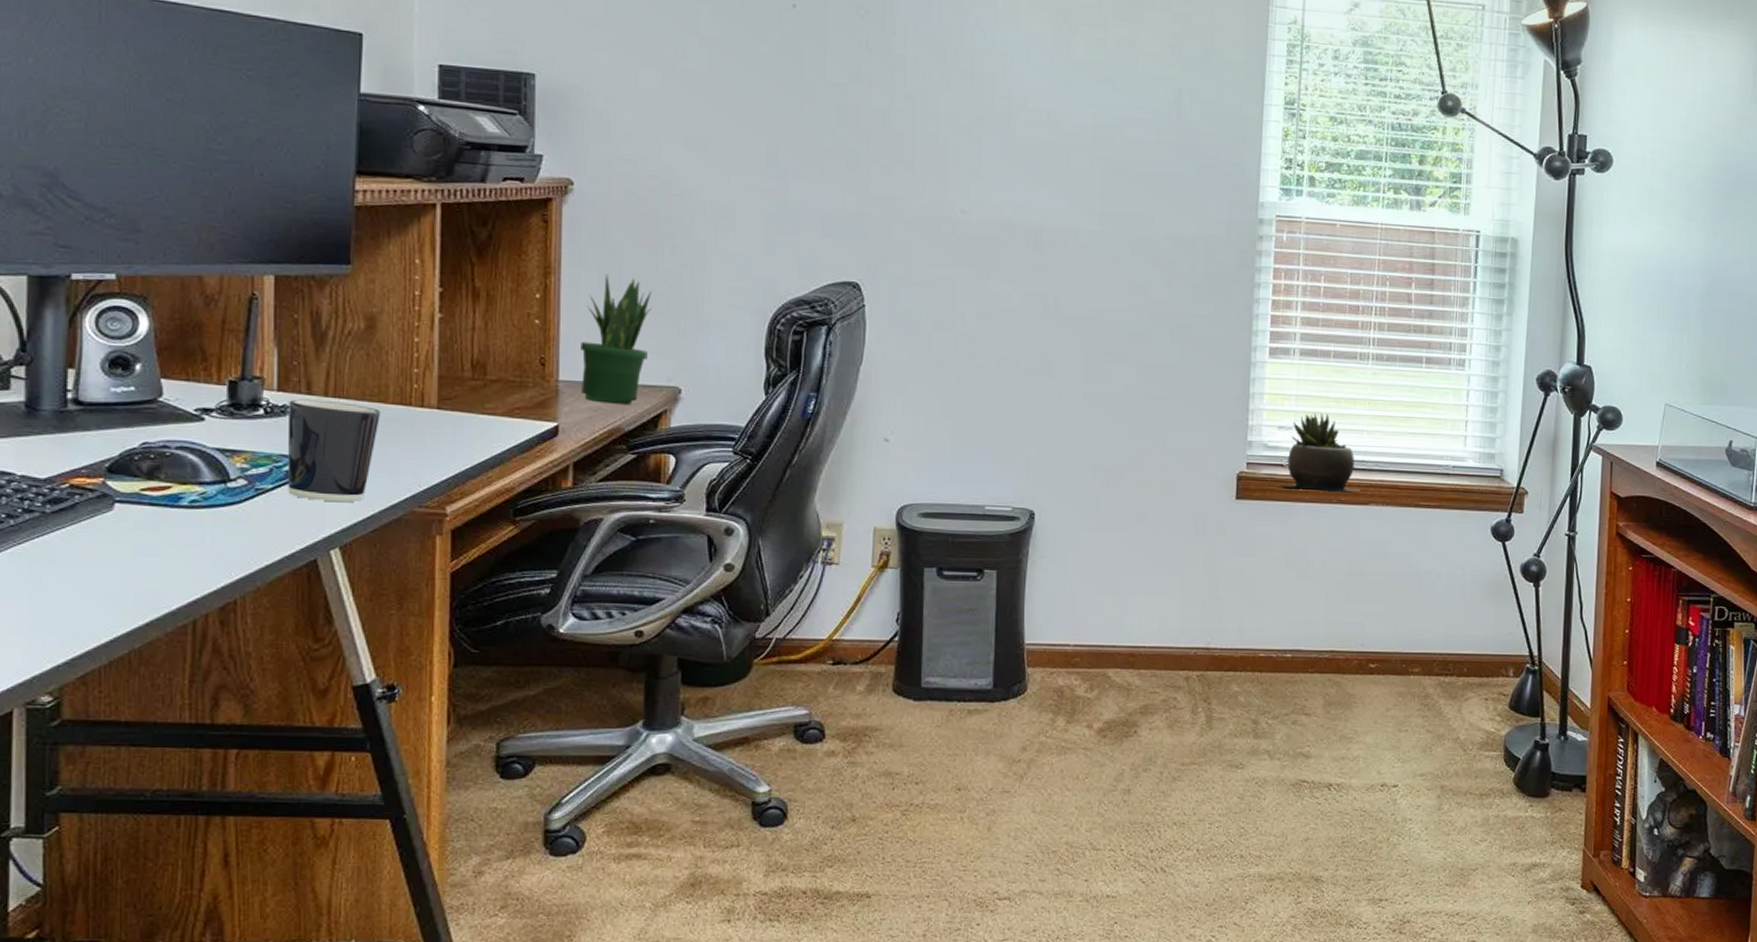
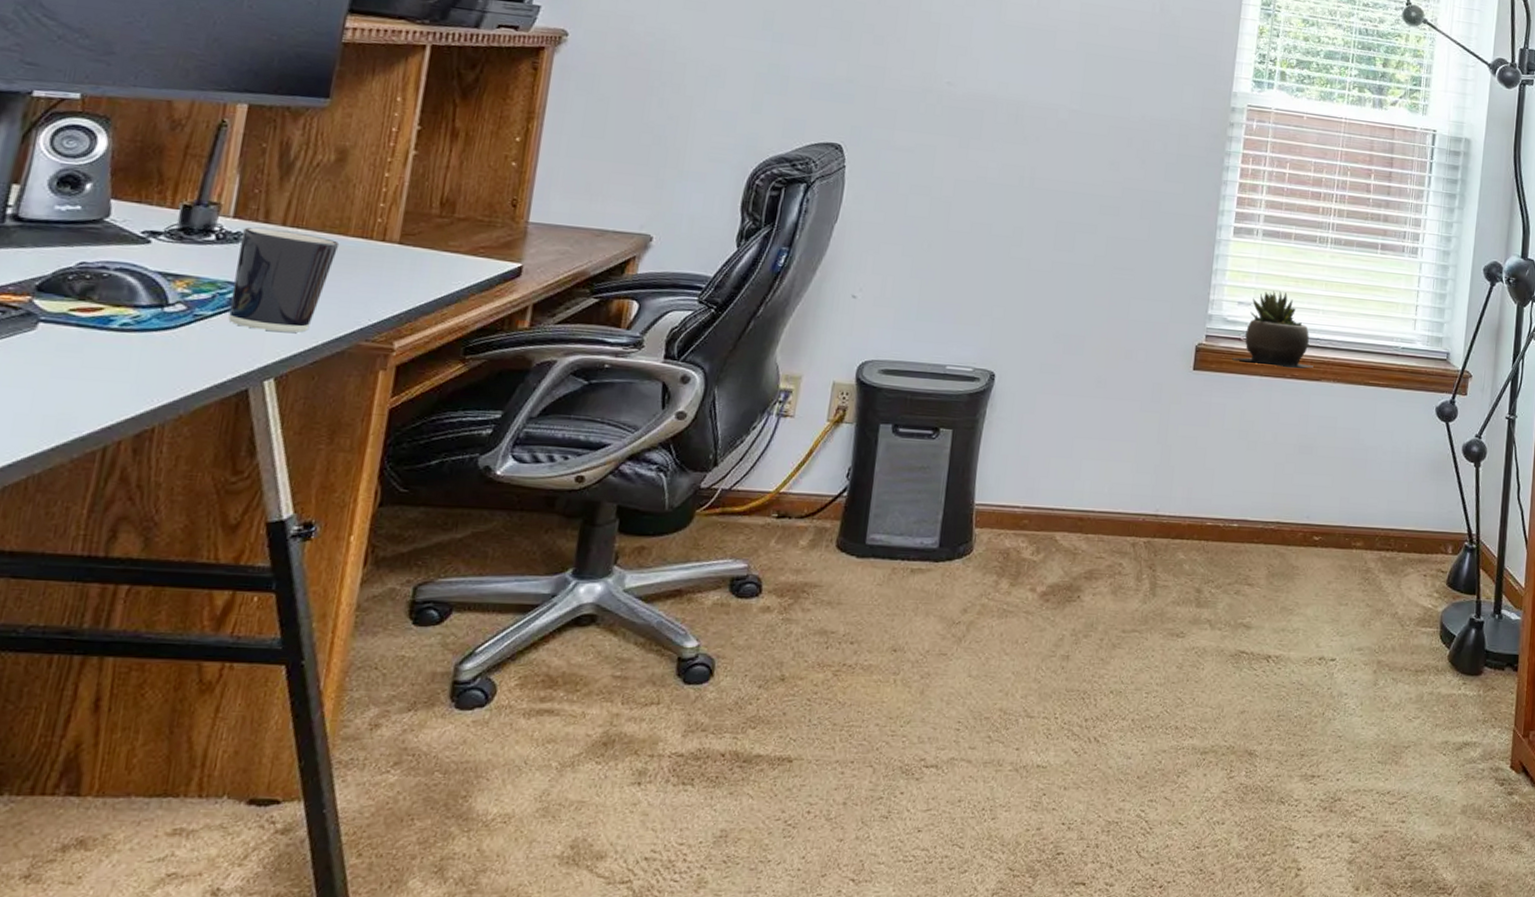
planter: present [581,274,652,406] -> none [550,122,634,250]

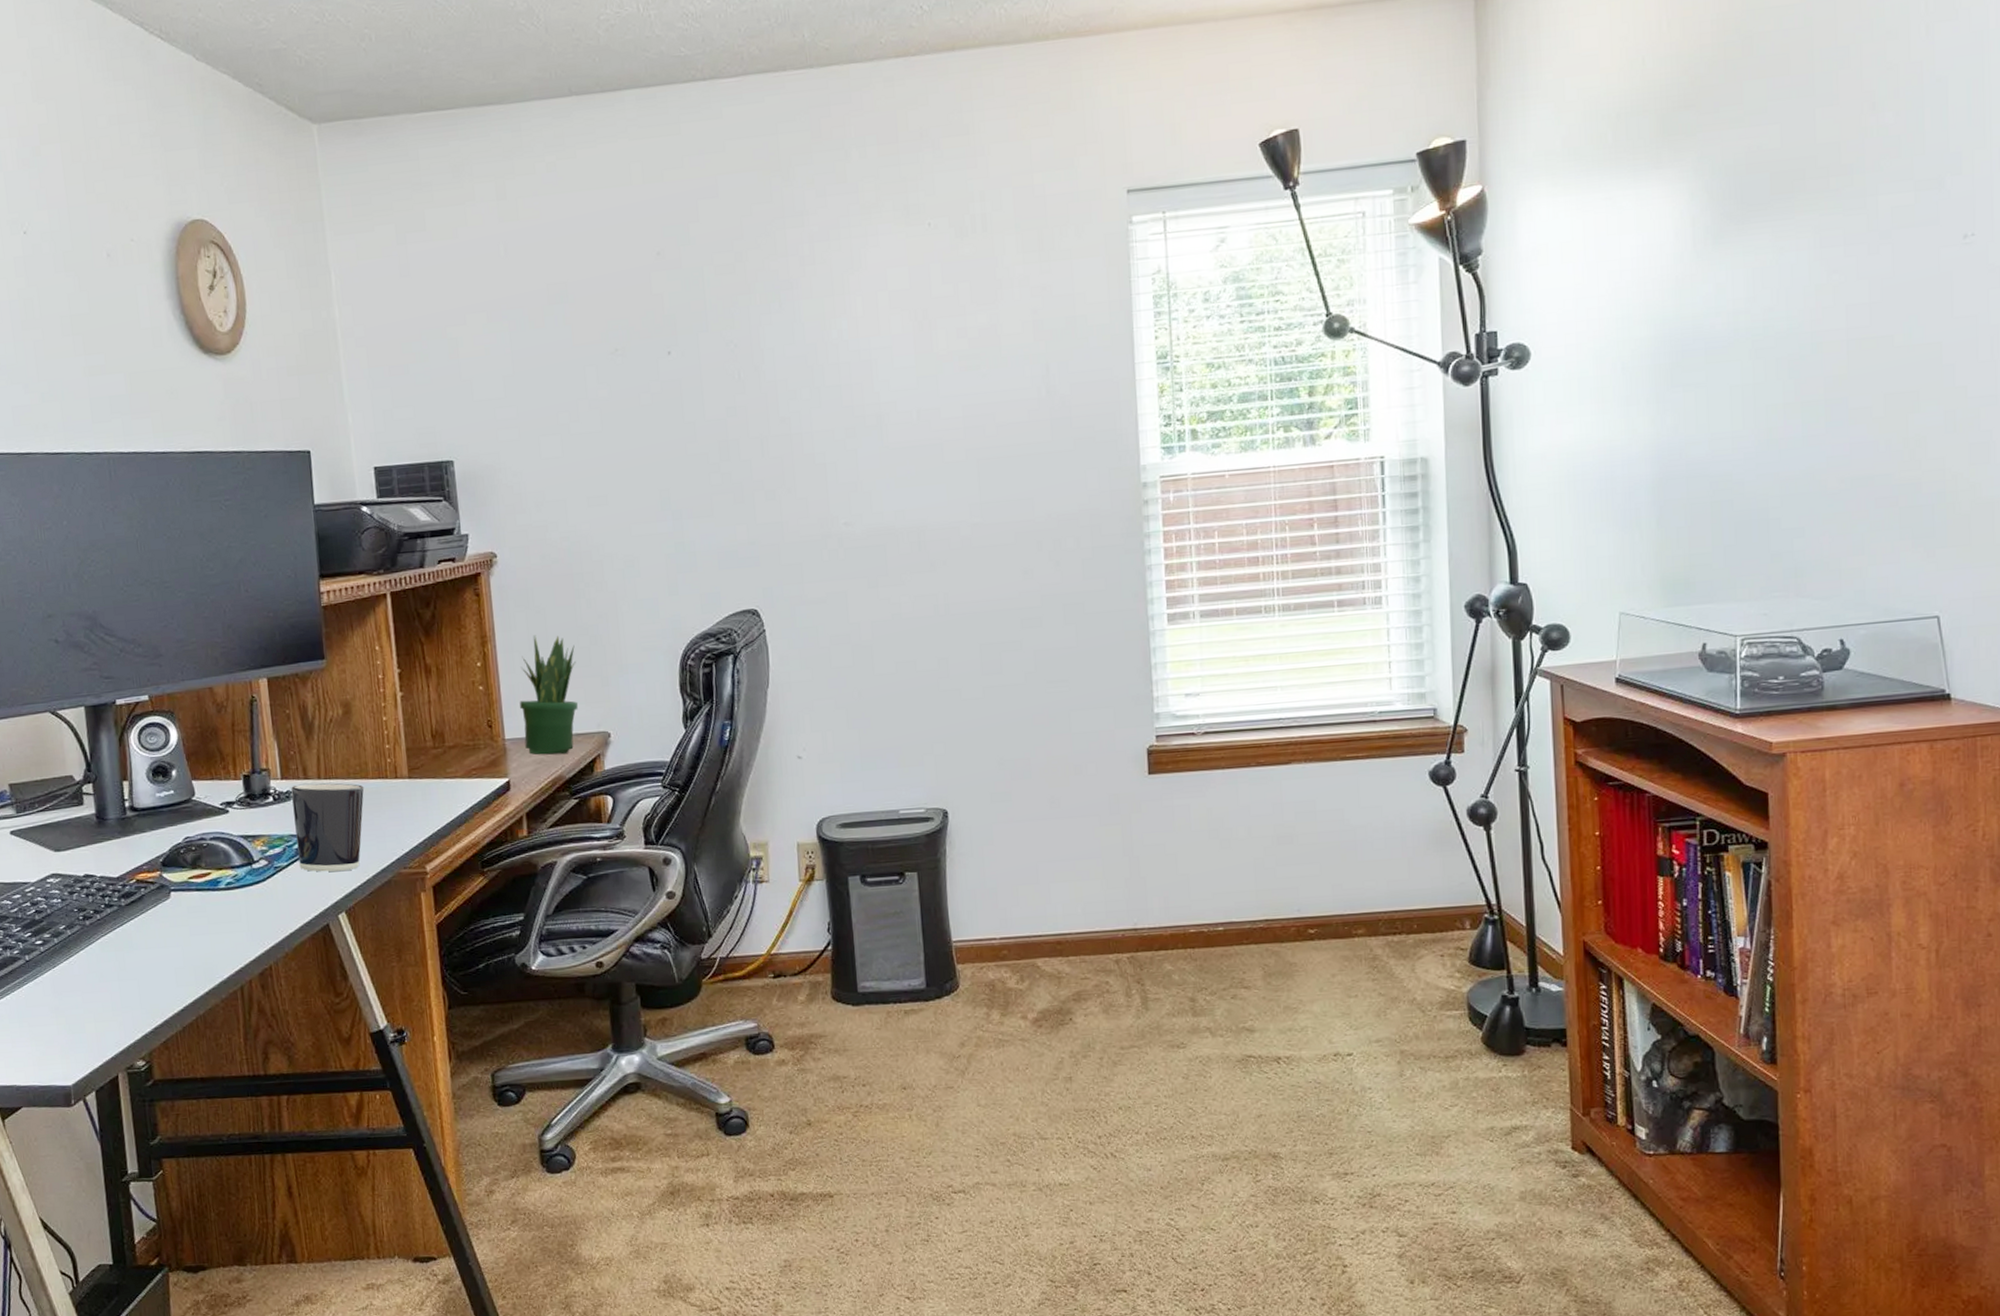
planter: none [550,122,634,250] -> present [520,635,578,756]
succulent plant: present [1232,290,1314,369] -> none [1188,674,1280,757]

